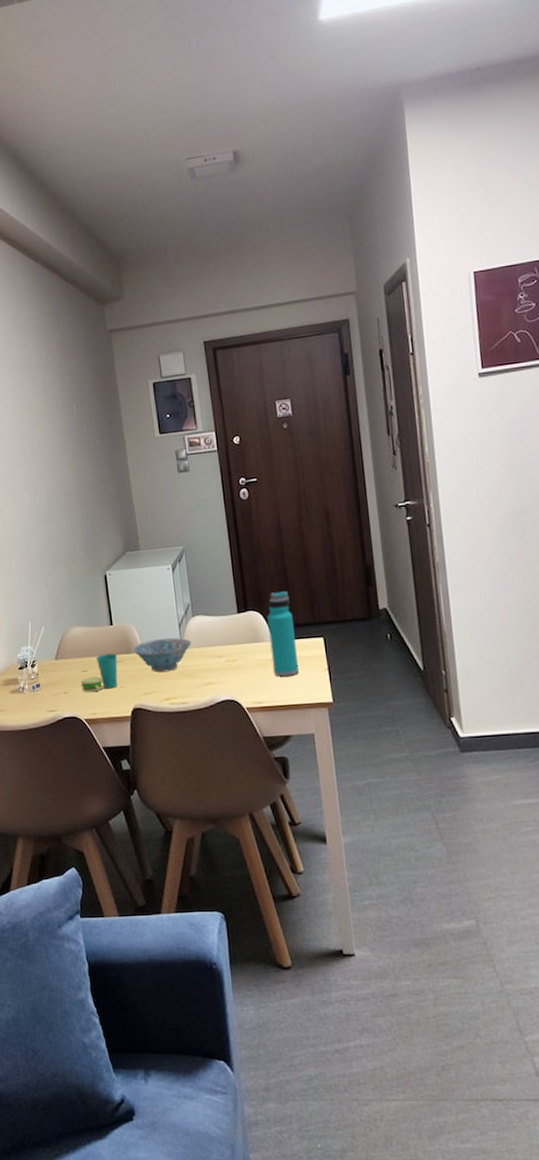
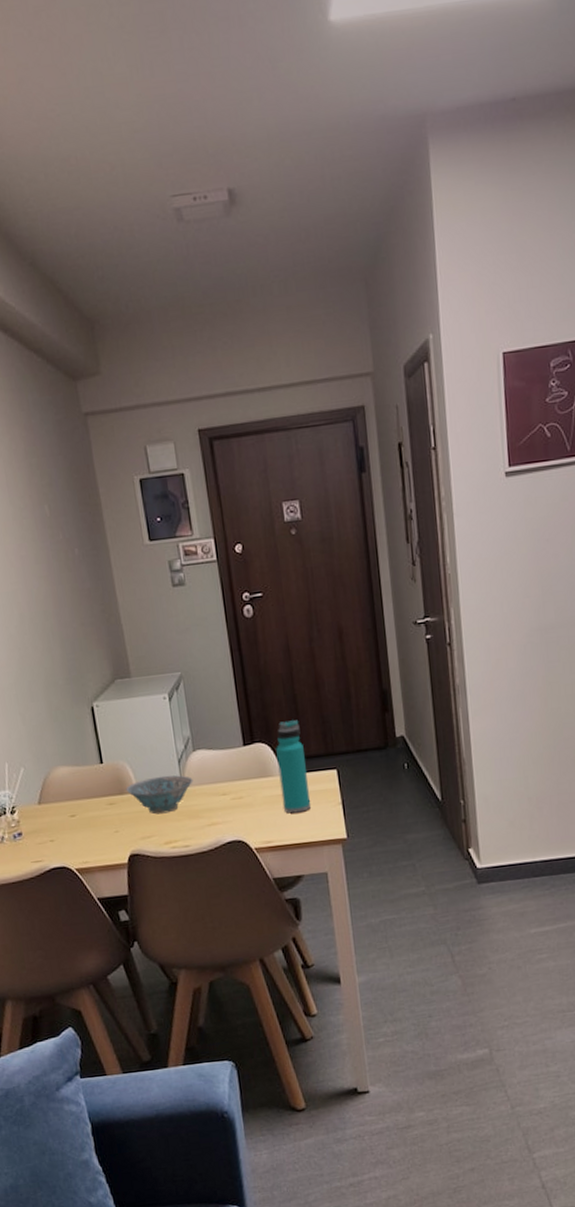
cup: present [80,653,118,693] -> none [69,795,112,840]

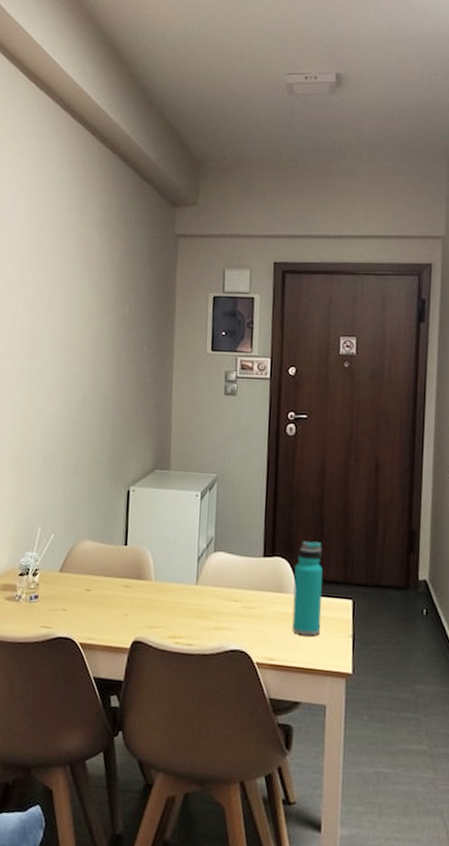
ceramic bowl: present [125,775,193,815] -> none [143,569,209,608]

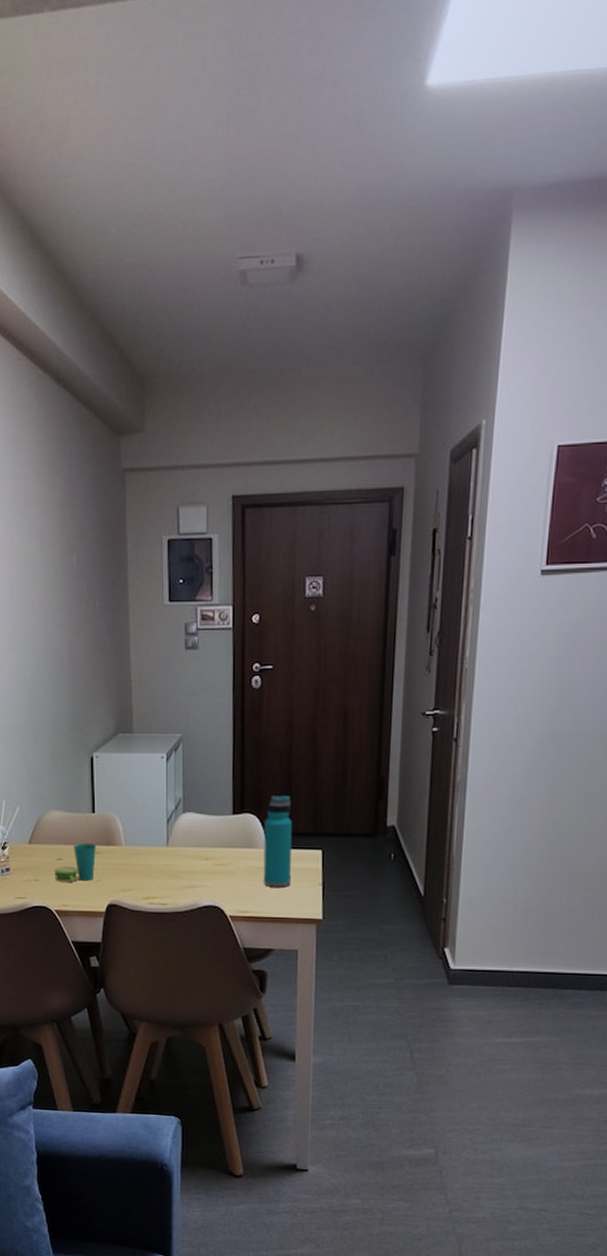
cup: none [81,575,126,615] -> present [53,843,96,883]

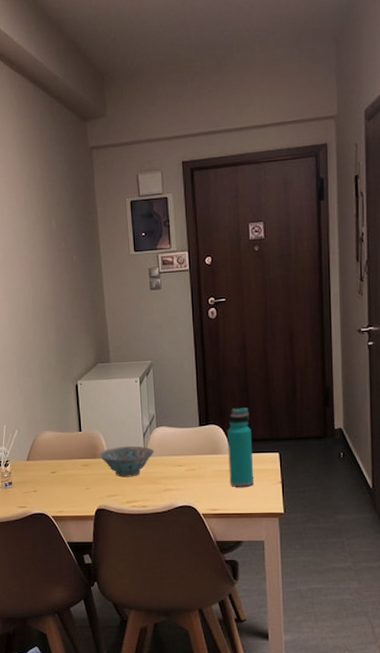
cup: present [53,843,96,883] -> none [49,457,84,493]
ceramic bowl: none [113,832,179,870] -> present [98,445,155,478]

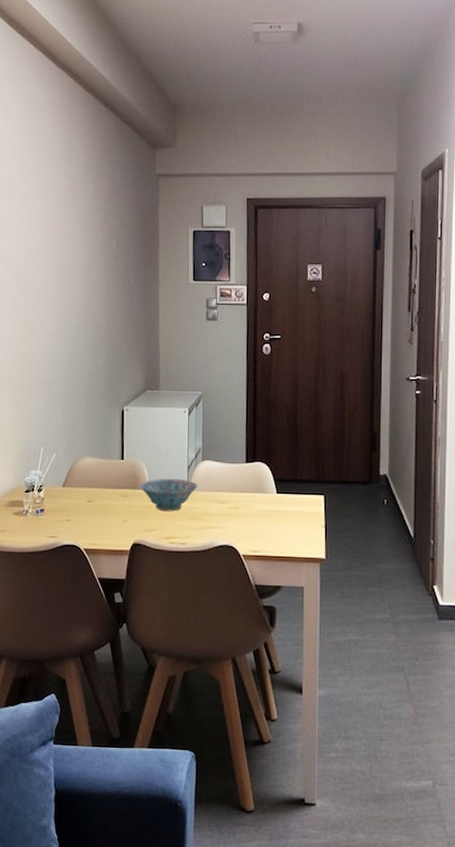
water bottle: present [227,407,254,487] -> none [272,447,298,529]

